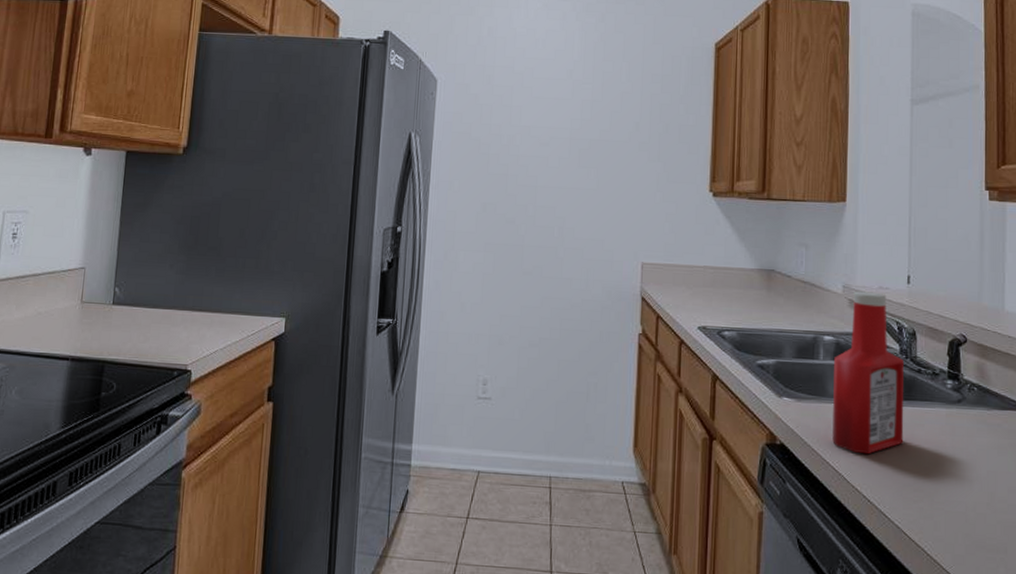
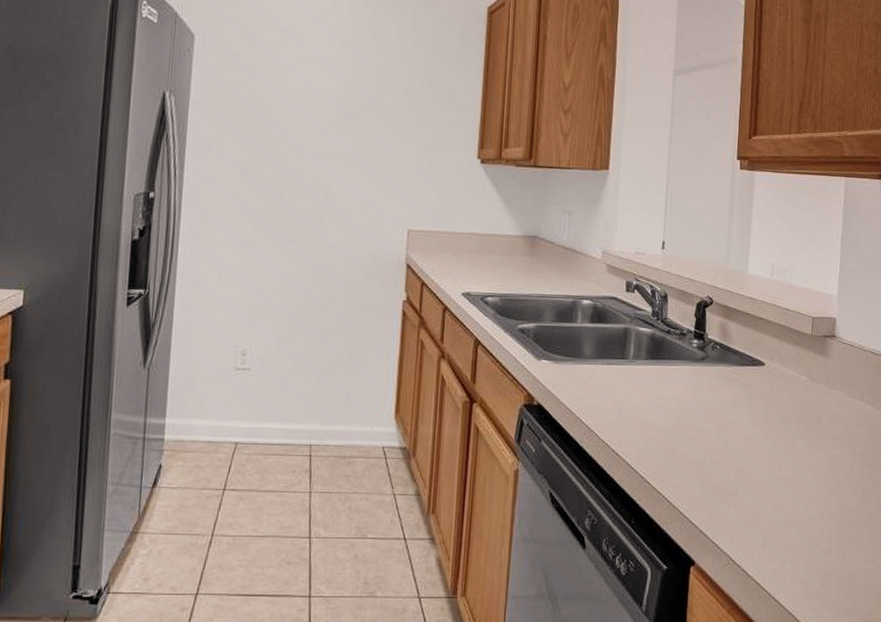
ketchup bottle: present [832,291,904,455] -> none [586,256,655,411]

